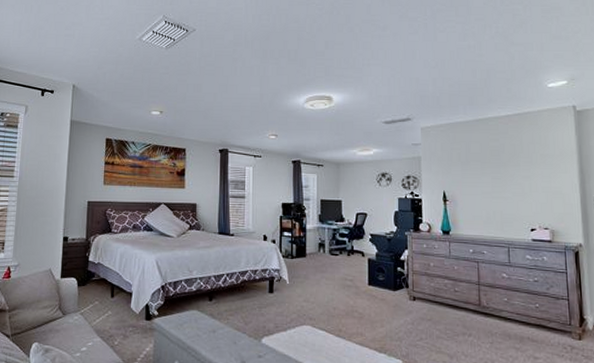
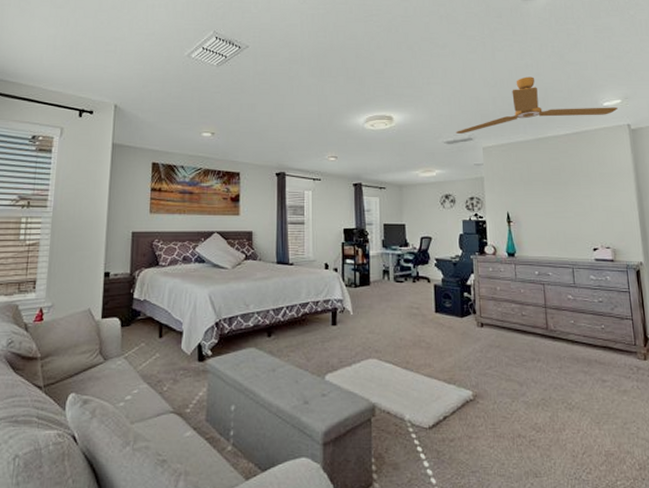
ceiling fan: none [394,58,563,114] -> present [455,76,618,134]

